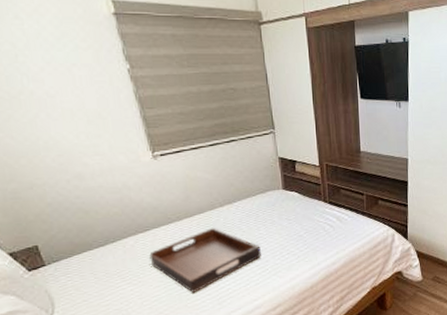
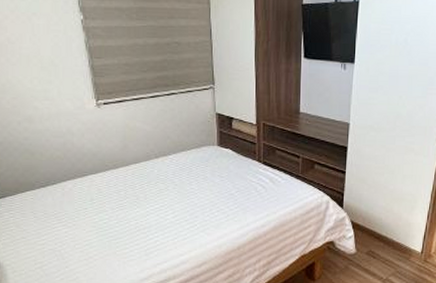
serving tray: present [149,228,261,294] -> none [85,179,191,242]

